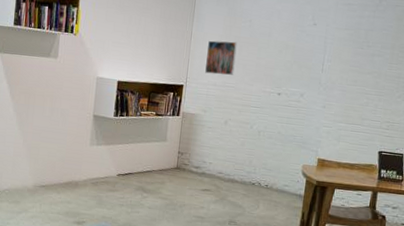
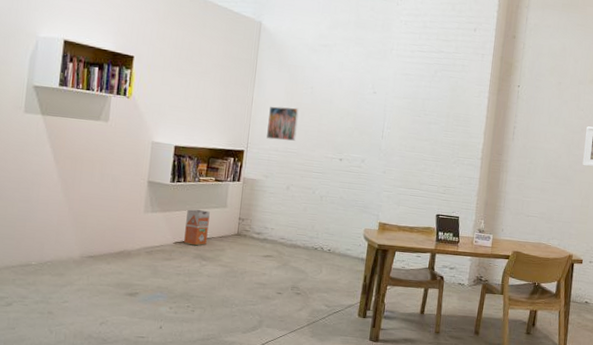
waste bin: none [126,142,151,178] -> present [184,209,210,246]

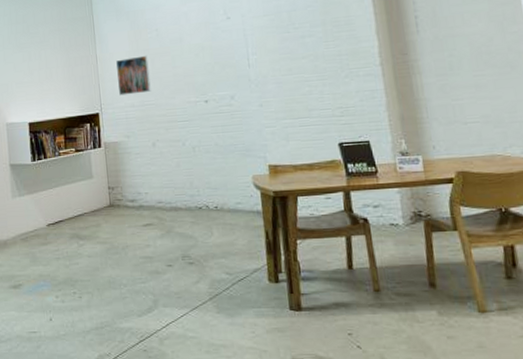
waste bin: present [184,209,210,246] -> none [54,185,80,225]

